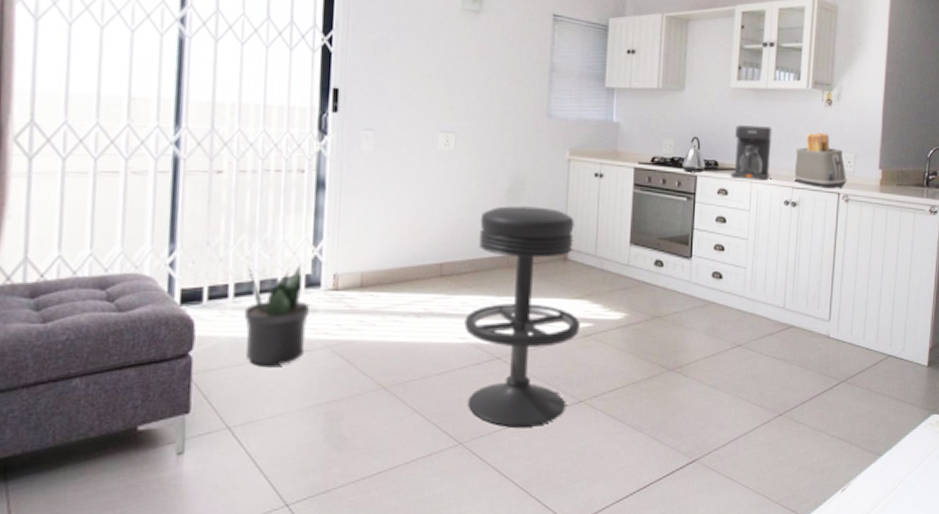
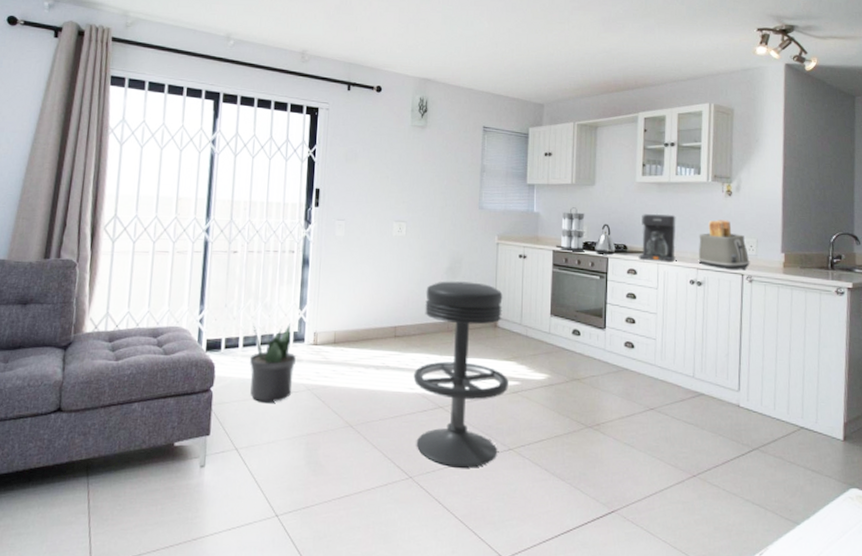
spice rack: none [642,115,672,170] -> present [560,206,585,252]

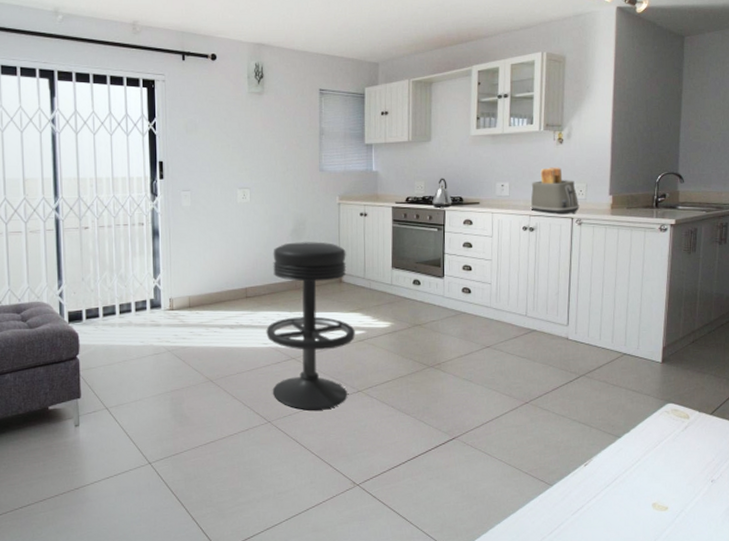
planter: present [250,323,296,401] -> none [111,292,154,364]
spice rack: present [560,206,585,252] -> none [399,163,422,207]
coffee maker: present [638,214,676,264] -> none [474,166,510,212]

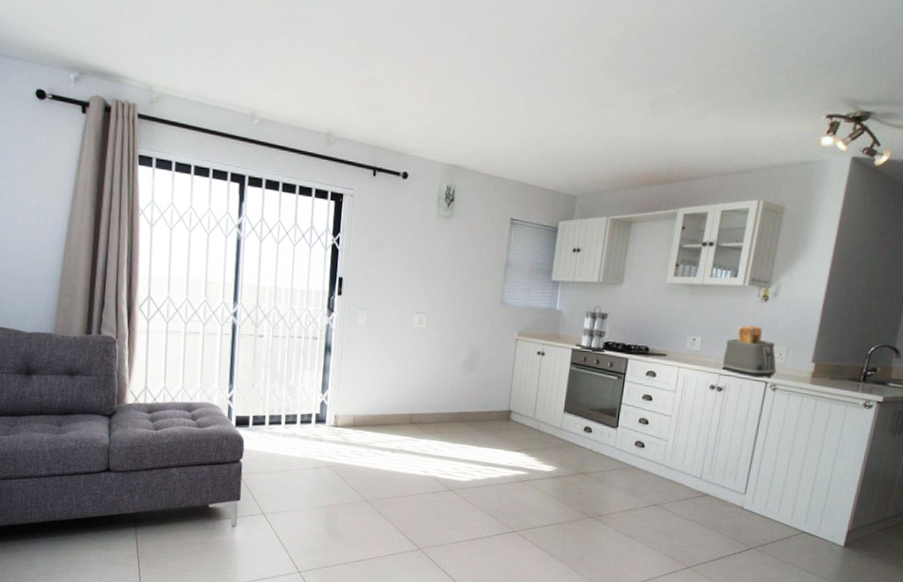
bar stool: present [266,242,356,410] -> none [426,373,518,545]
spice rack: none [399,163,422,207] -> present [579,305,609,352]
kettle: present [432,178,452,208] -> none [615,324,637,356]

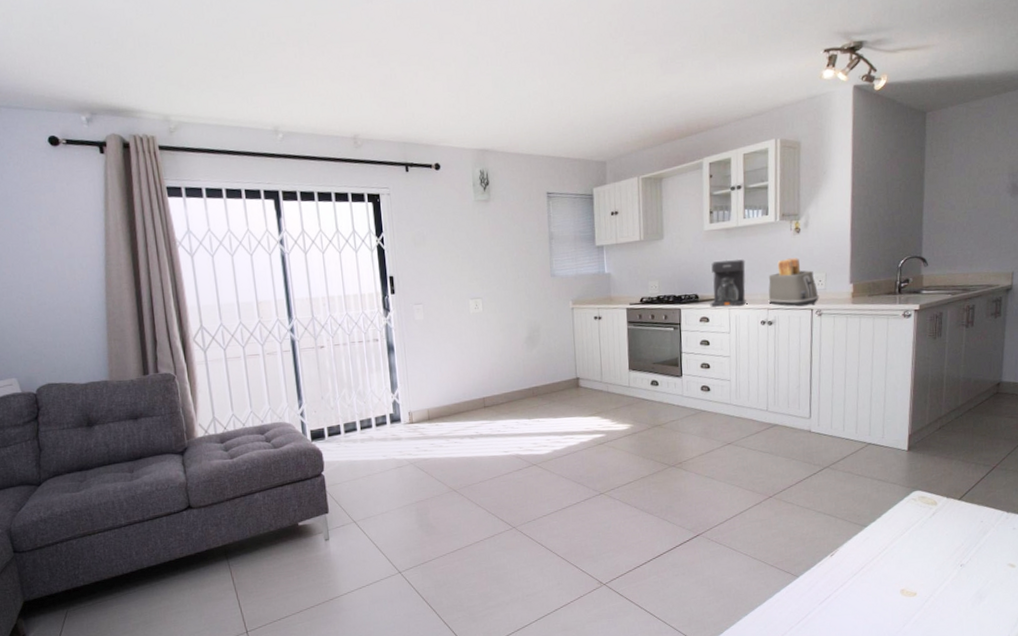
spice rack: present [579,305,609,352] -> none [632,262,656,308]
coffee maker: none [659,316,705,368] -> present [710,259,746,308]

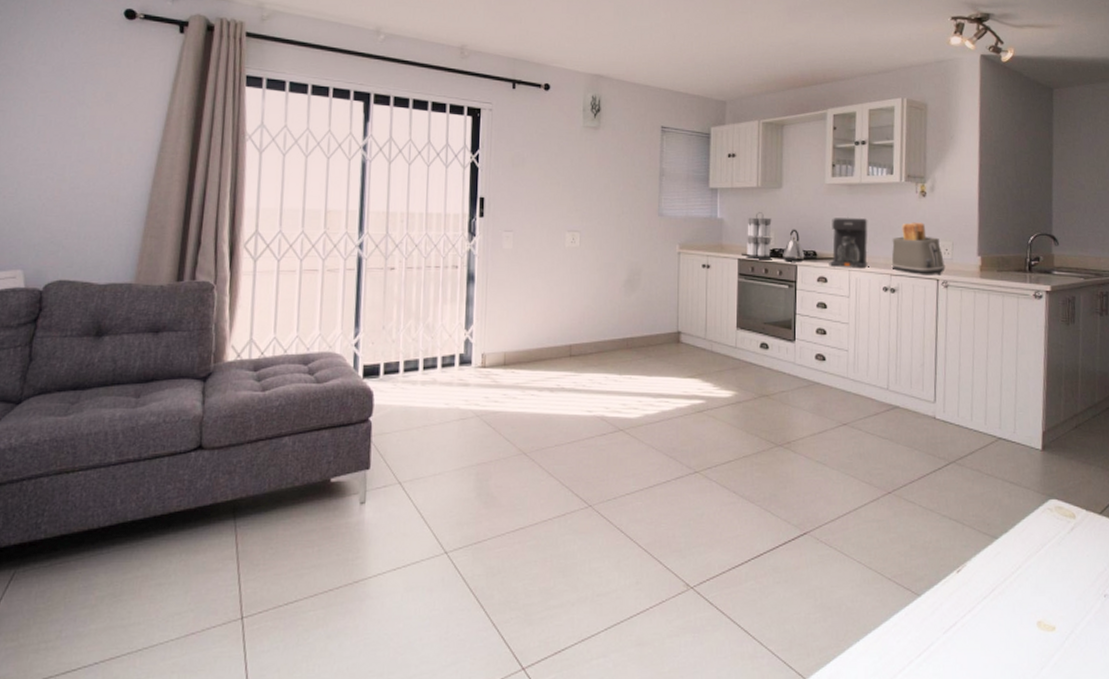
spice rack: none [632,262,656,308] -> present [746,211,772,260]
kettle: none [667,276,688,307] -> present [783,229,805,262]

